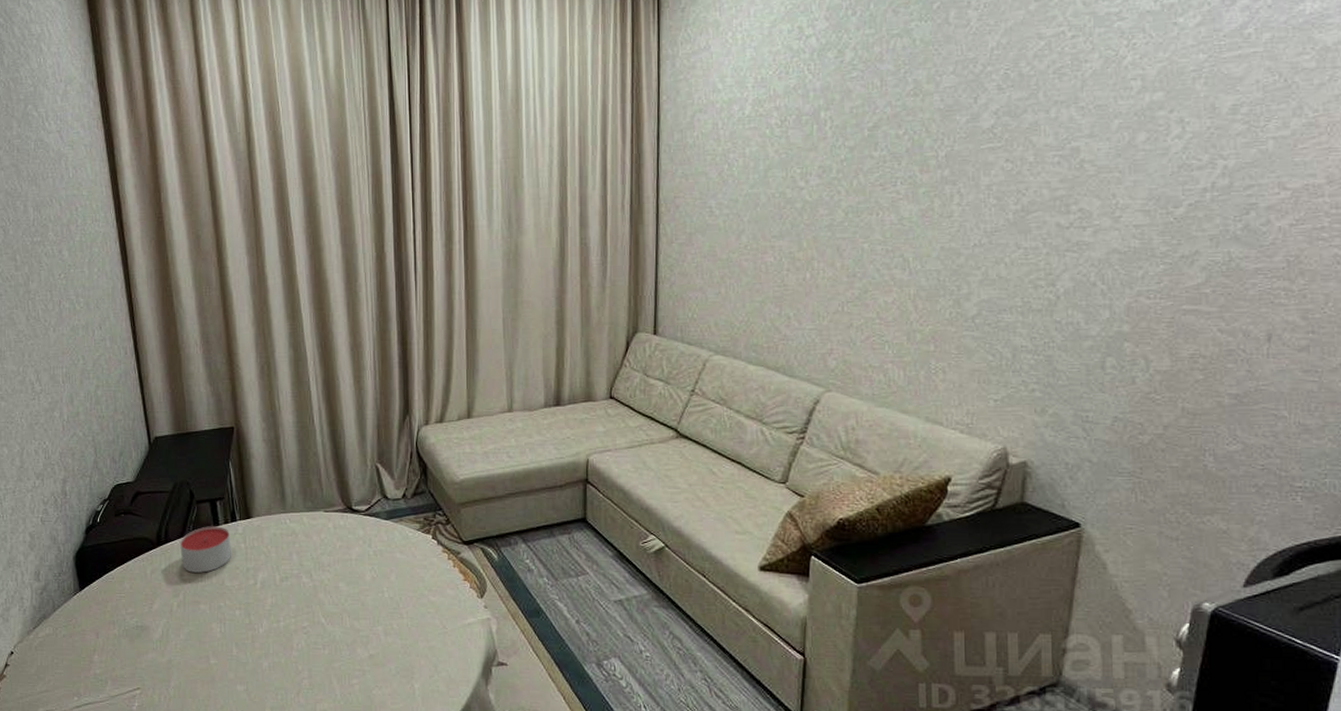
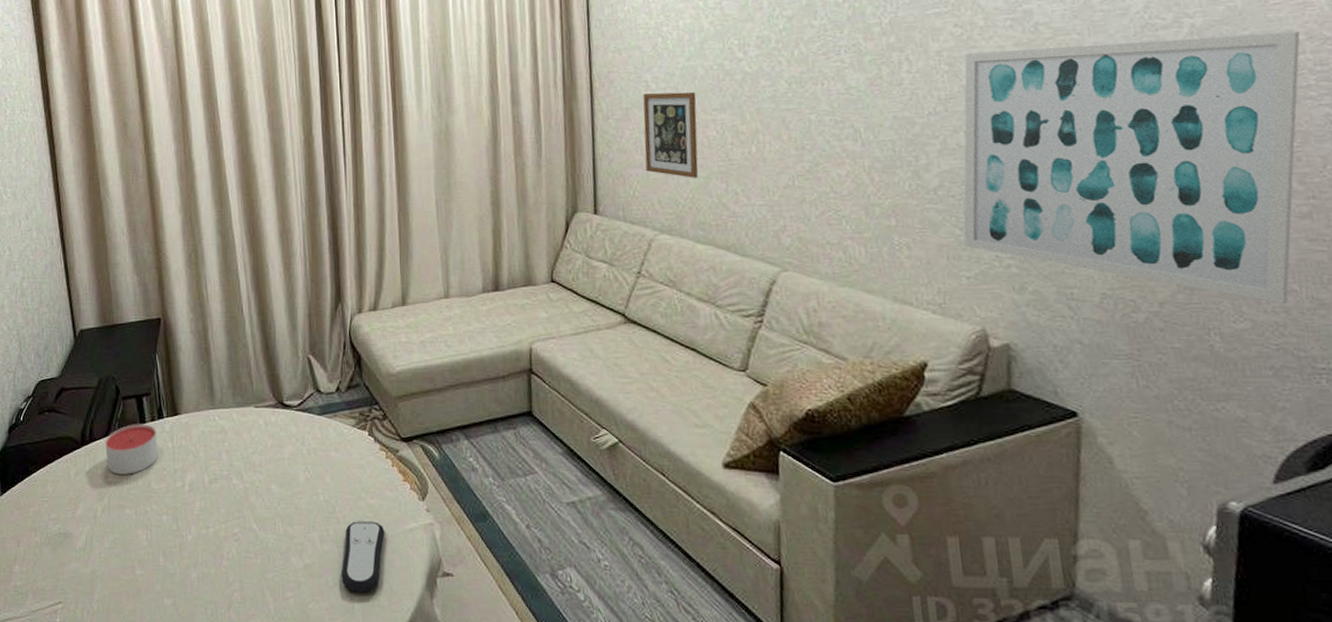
remote control: none [403,616,445,680] -> present [341,521,385,592]
picture frame: none [705,218,757,302] -> present [643,92,698,178]
wall art: none [994,176,1322,429] -> present [963,32,1300,305]

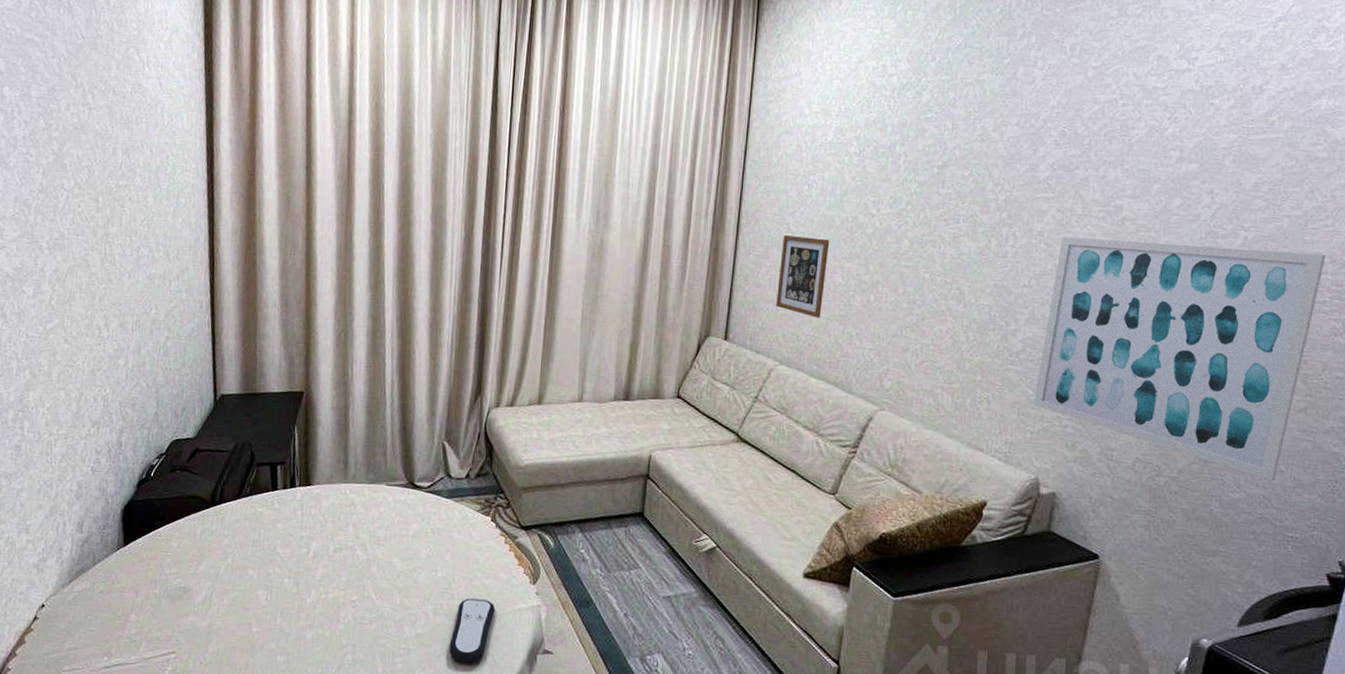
candle: present [105,424,159,475] -> none [234,490,288,537]

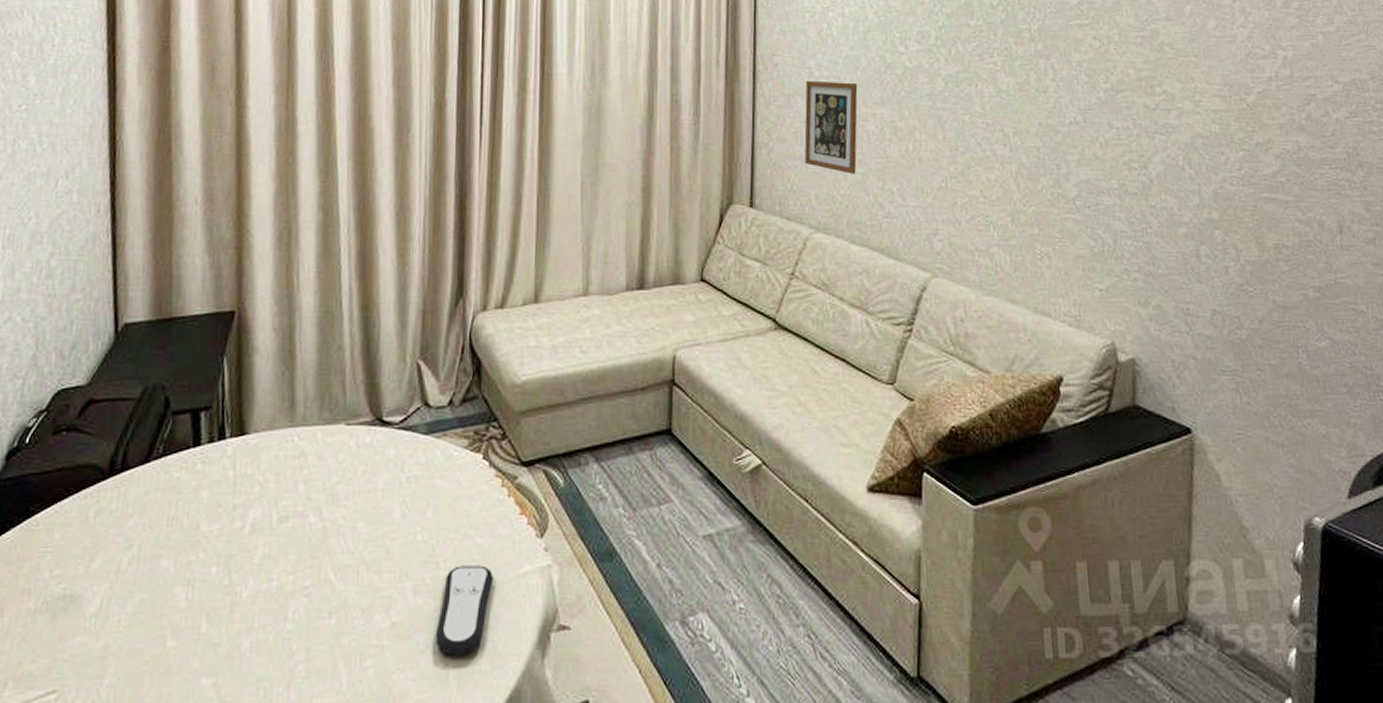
wall art: present [1033,237,1326,482] -> none [1097,66,1366,325]

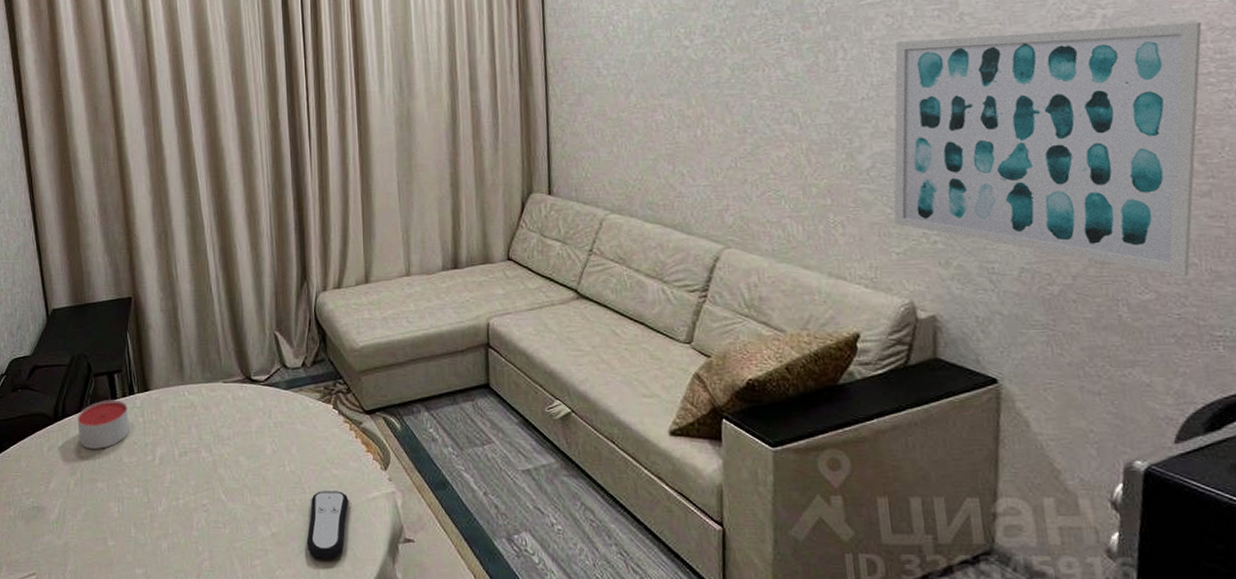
candle: none [141,446,215,514] -> present [77,400,130,449]
picture frame: present [804,80,858,174] -> none [594,78,647,160]
wall art: none [1097,66,1366,325] -> present [893,22,1202,277]

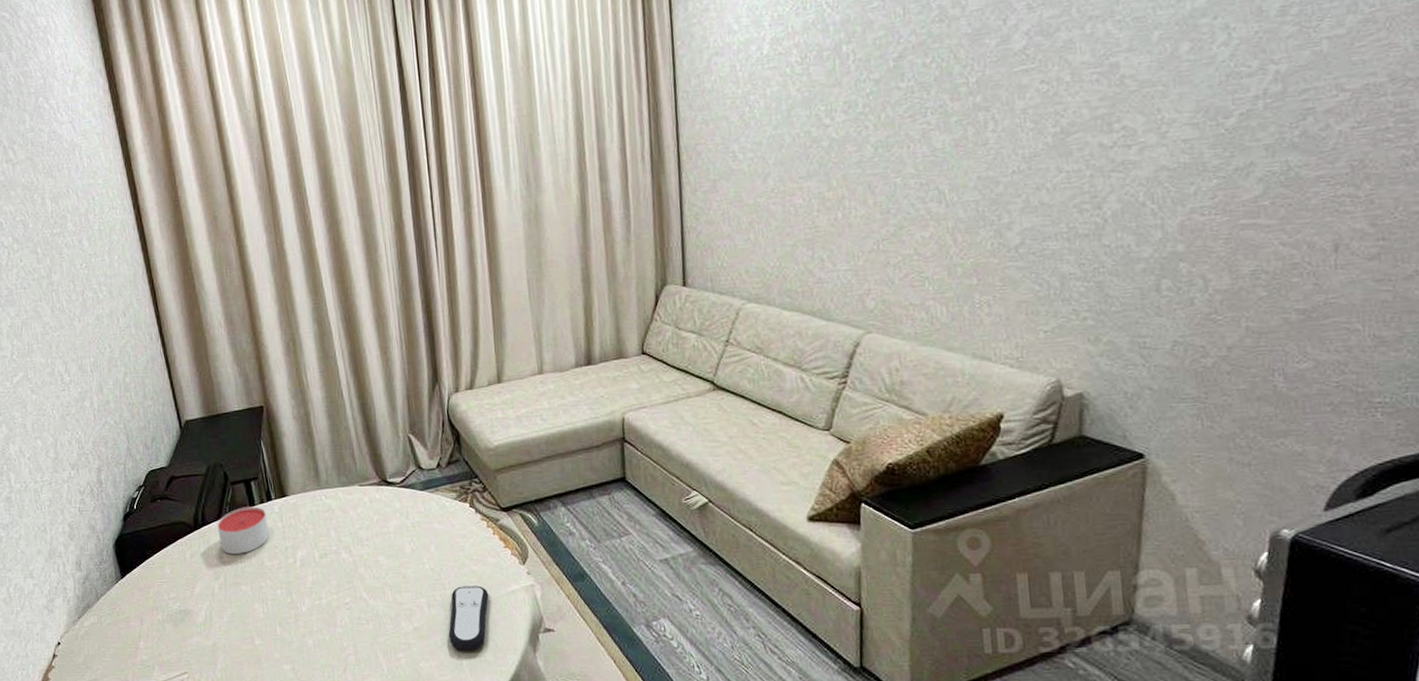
wall art: present [893,22,1202,277] -> none [1042,74,1383,344]

